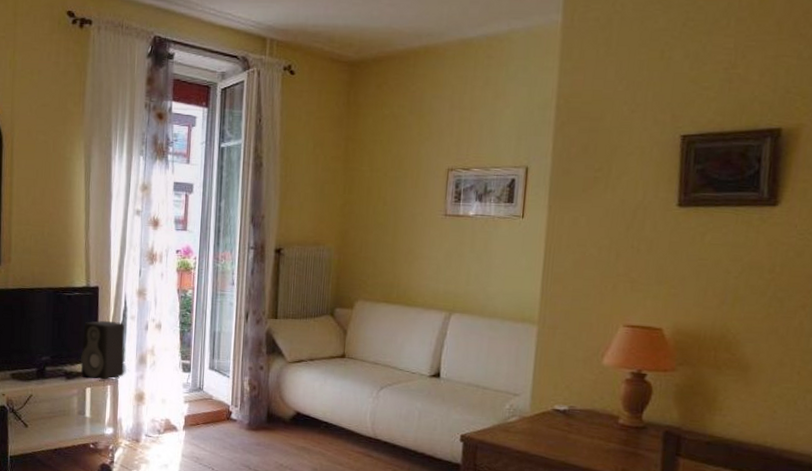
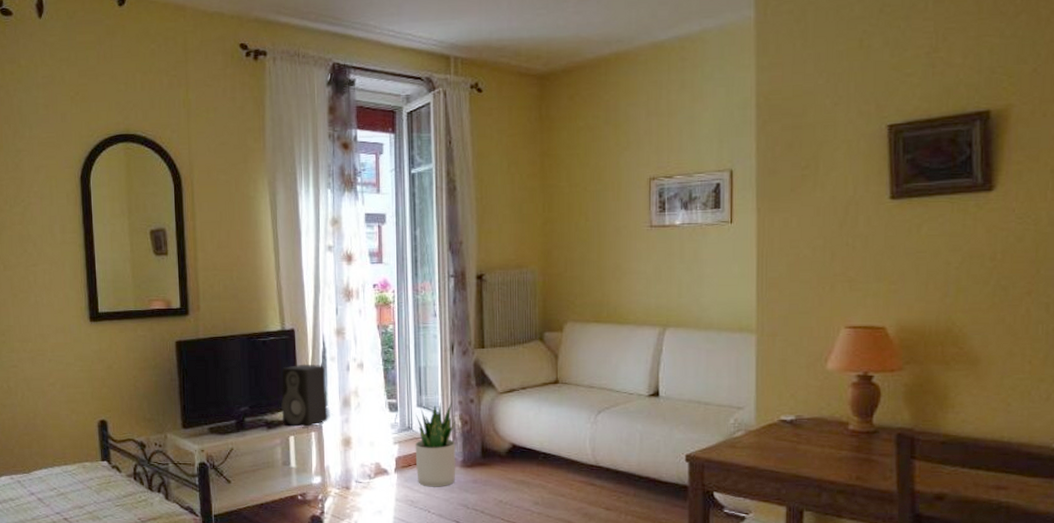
planter: none [203,367,244,447] -> present [415,403,456,487]

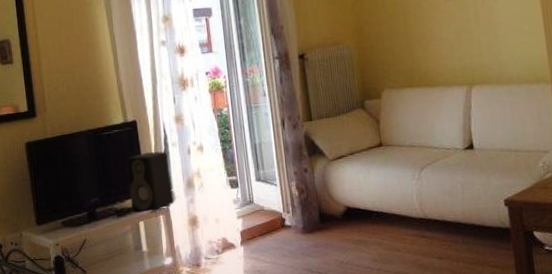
planter: present [415,403,456,487] -> none [255,174,298,256]

